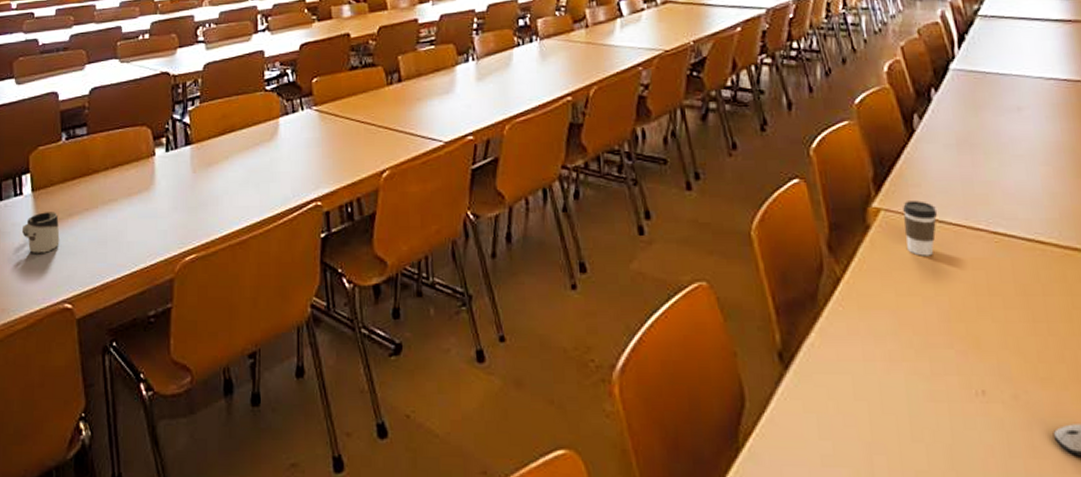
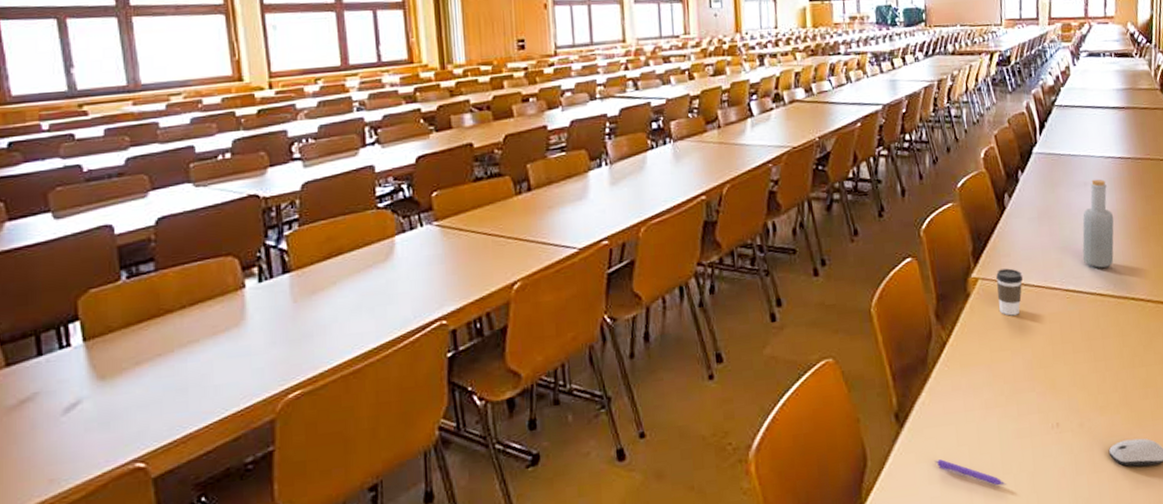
cup: present [21,212,60,254] -> none [71,361,125,413]
pen: none [826,412,916,455] -> present [934,459,1006,486]
bottle: none [1015,103,1059,210] -> present [1082,179,1114,268]

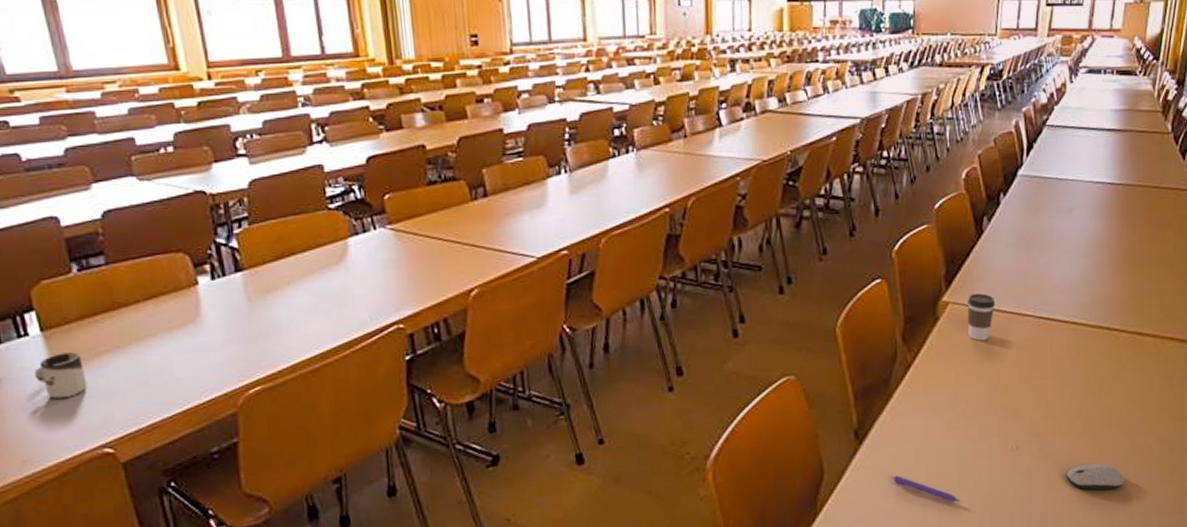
cup: none [71,361,125,413] -> present [34,352,87,400]
bottle: present [1082,179,1114,268] -> none [1059,205,1097,296]

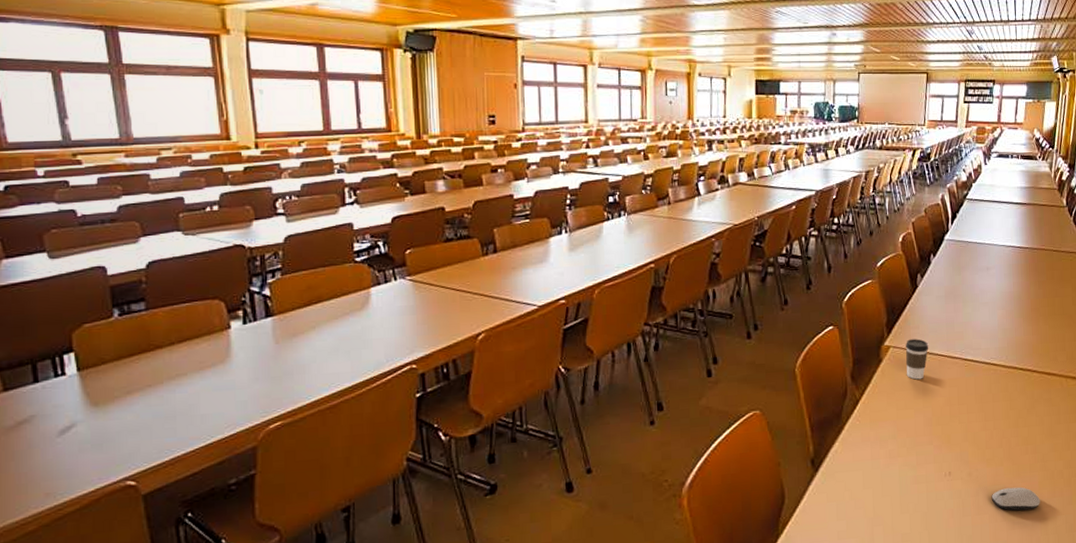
cup: present [34,352,87,400] -> none [66,390,117,435]
pen: present [891,476,961,502] -> none [843,499,903,523]

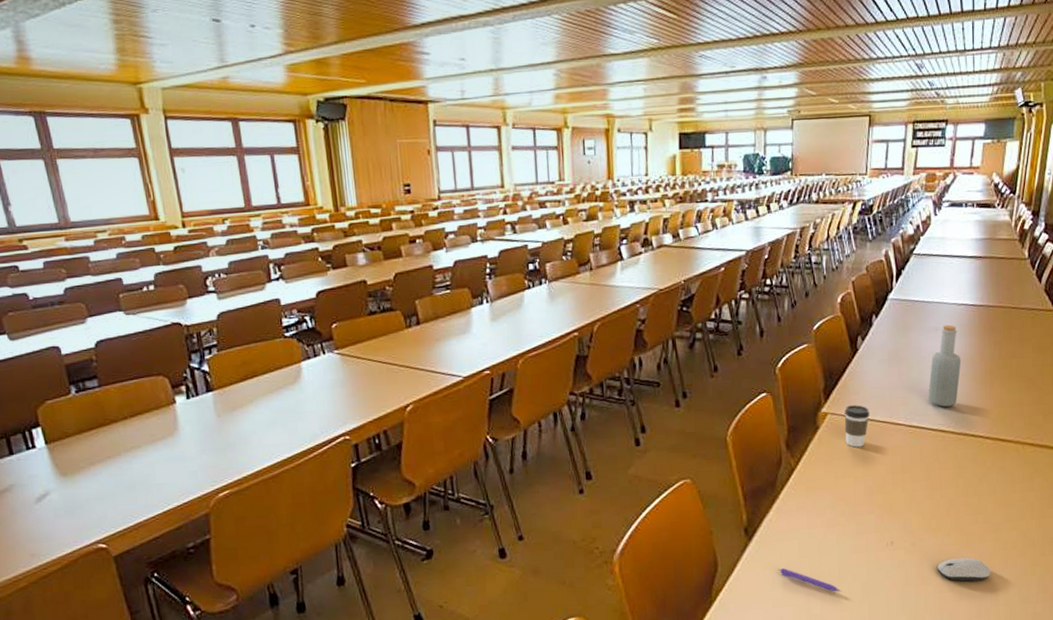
pen: none [843,499,903,523] -> present [778,568,841,592]
bottle: none [981,265,1010,342] -> present [928,324,962,407]

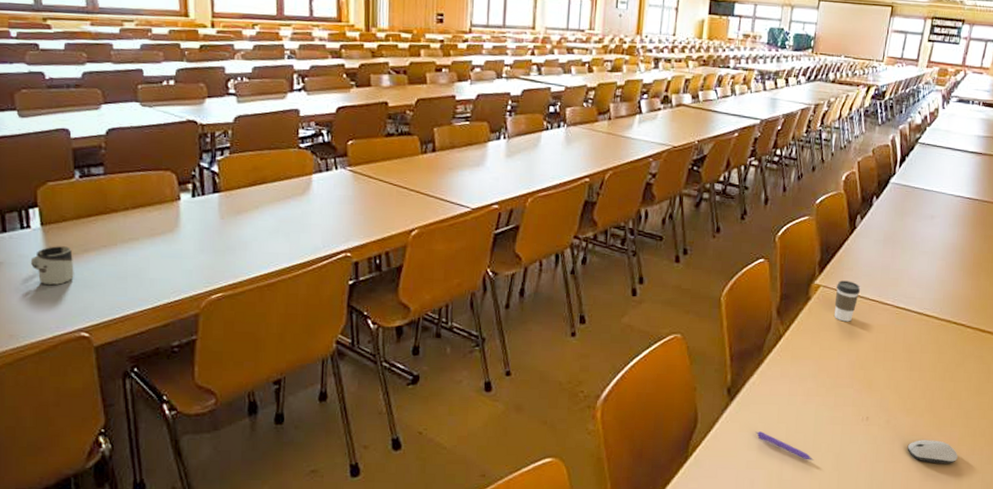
cup: none [40,462,84,503] -> present [30,246,74,286]
bottle: present [928,324,962,407] -> none [917,214,952,293]

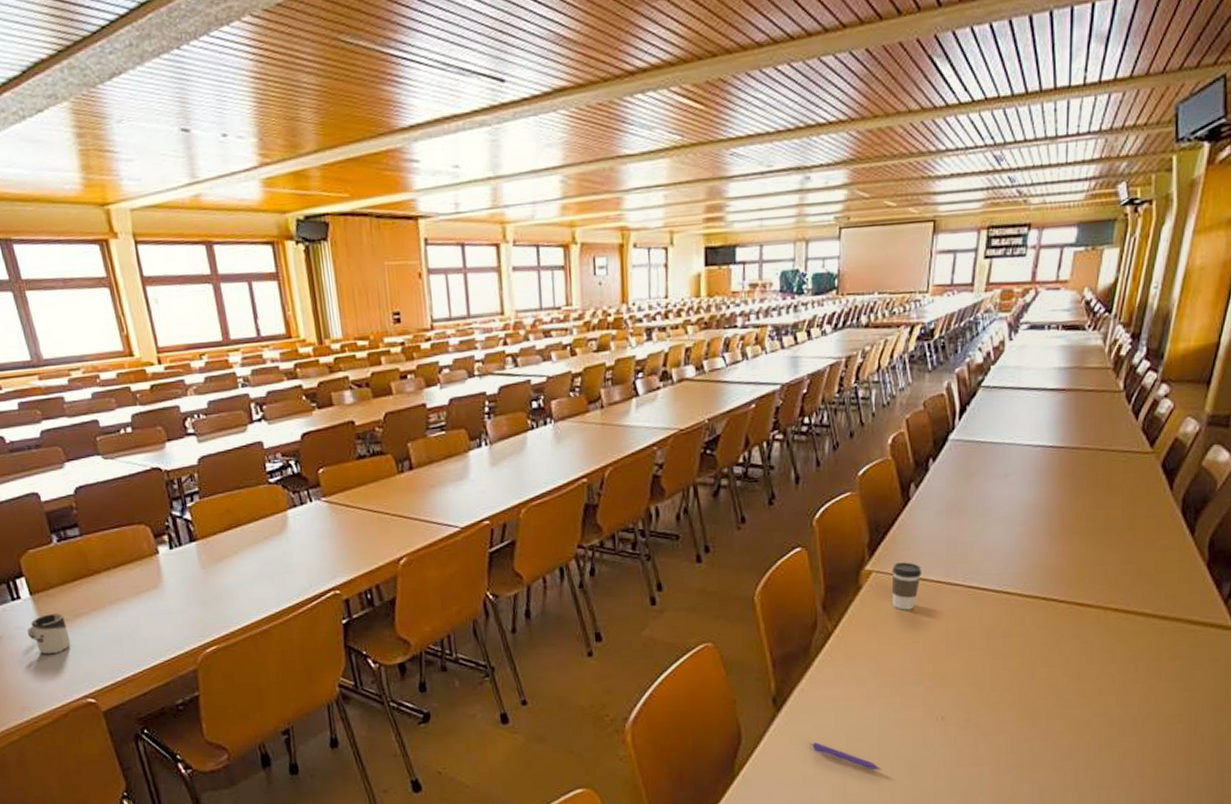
computer mouse: present [907,440,958,464] -> none [994,736,1058,763]

